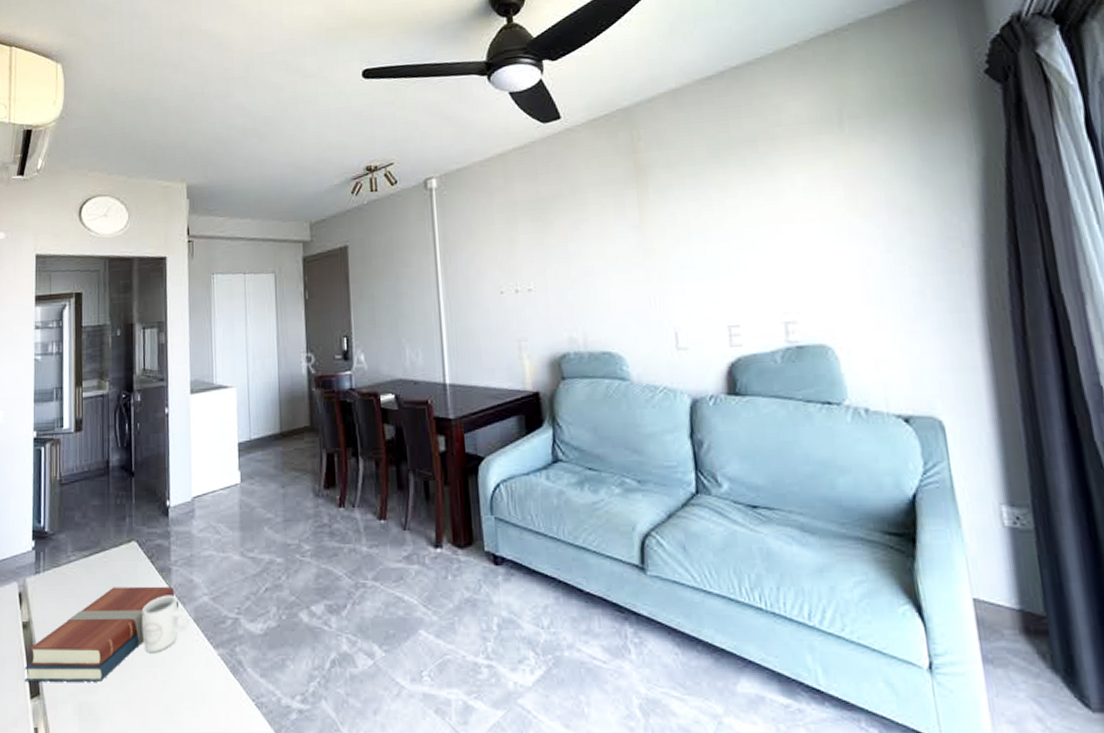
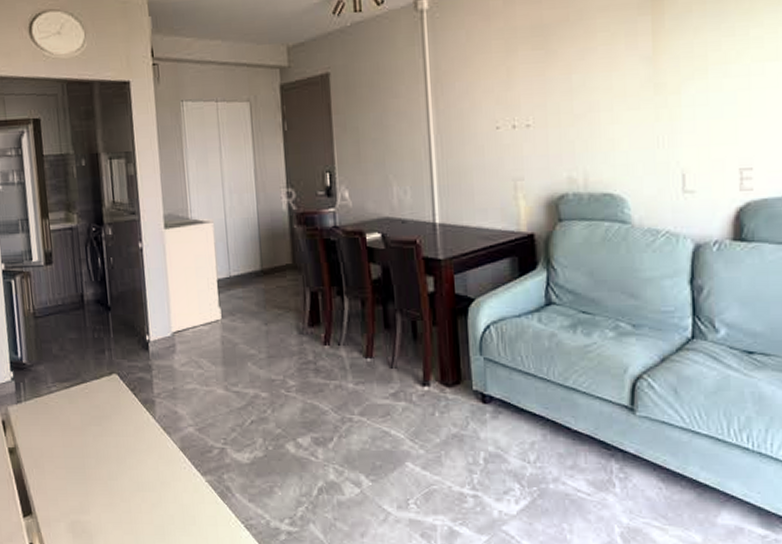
books: present [24,586,178,682] -> none [14,417,164,503]
mug: present [141,595,190,653] -> none [128,425,176,479]

